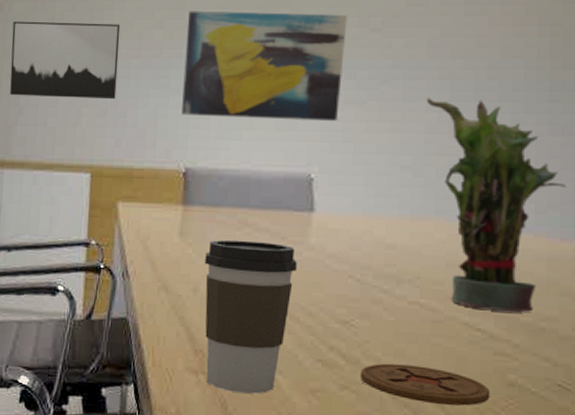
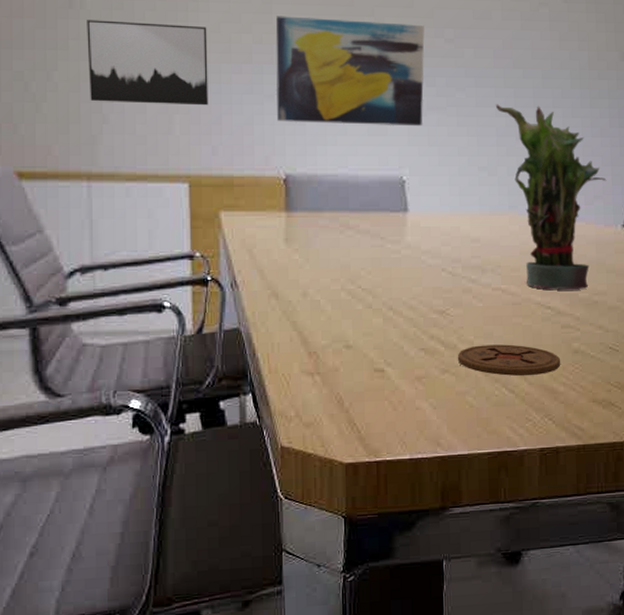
coffee cup: present [205,240,297,394] -> none [312,242,397,388]

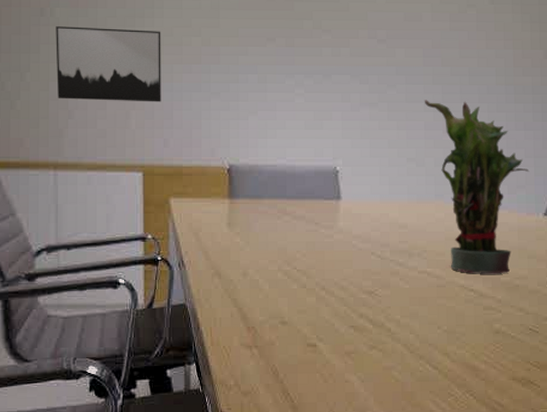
wall art: present [276,16,425,127] -> none [222,20,359,121]
coaster: present [457,344,561,376] -> none [384,324,483,354]

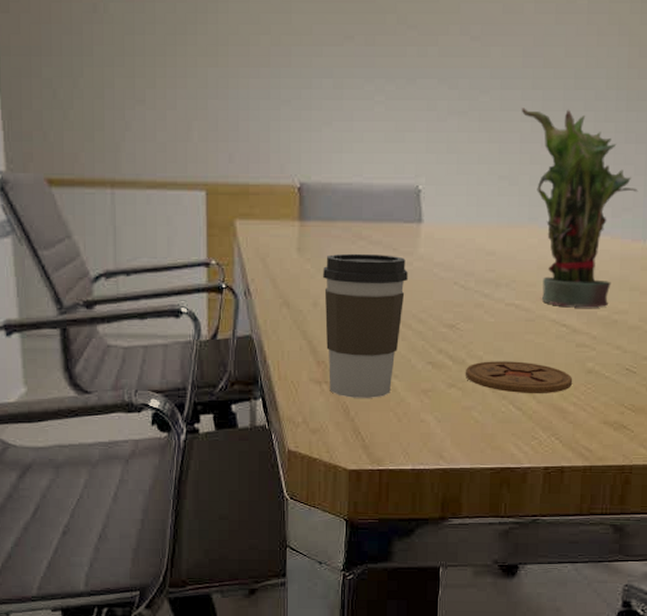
wall art: present [56,26,161,102] -> none [110,24,226,112]
coffee cup: none [252,227,329,361] -> present [323,253,408,398]
coaster: none [384,324,483,354] -> present [465,361,573,394]

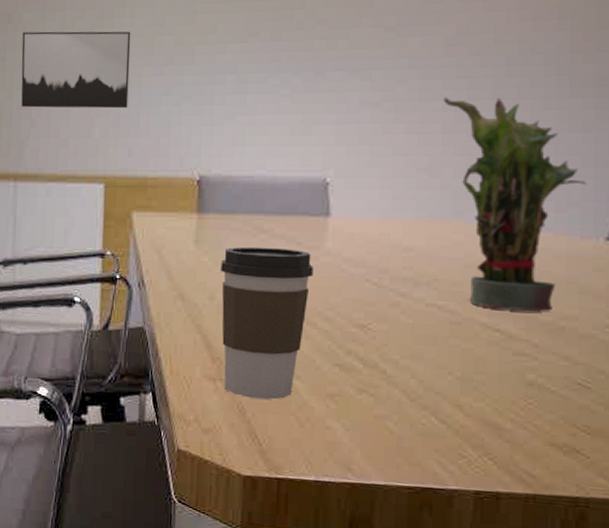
wall art: none [110,24,226,112] -> present [21,31,131,109]
coaster: present [465,361,573,394] -> none [377,366,510,407]

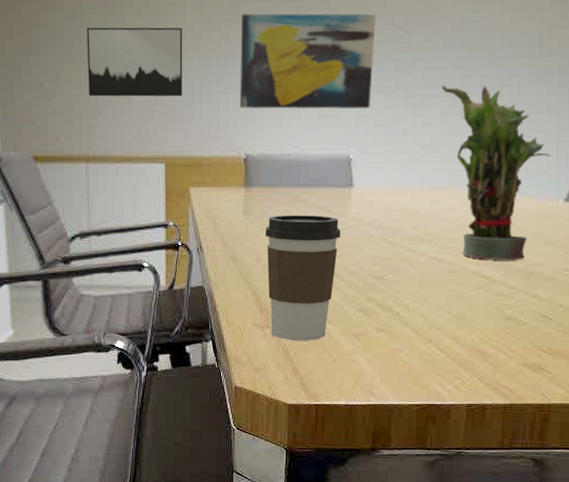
wall art: none [195,14,362,125] -> present [240,13,376,109]

